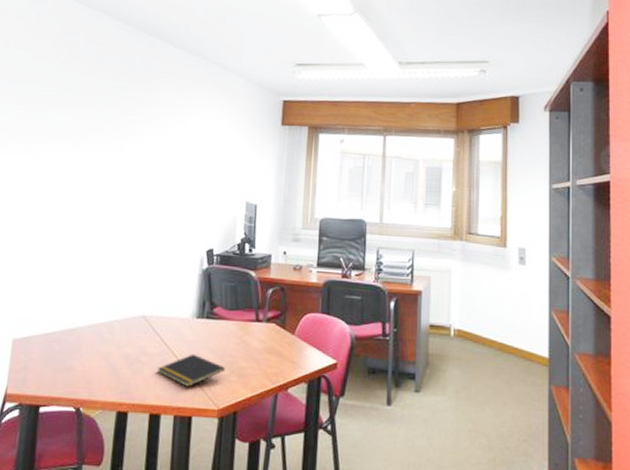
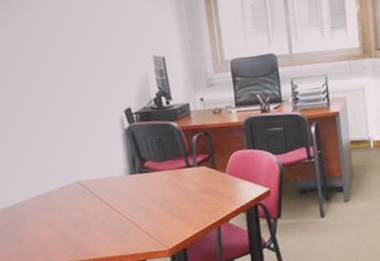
notepad: present [156,353,225,387] -> none [103,206,167,236]

